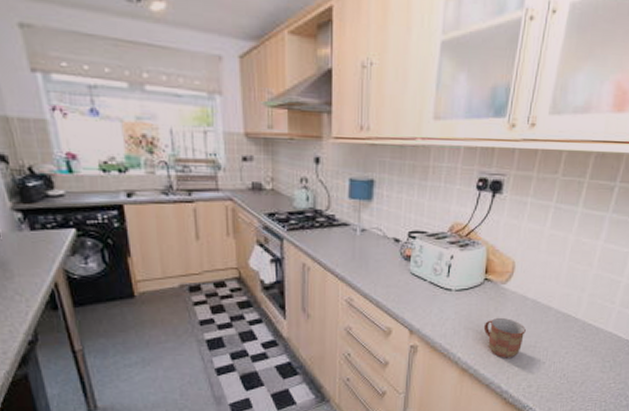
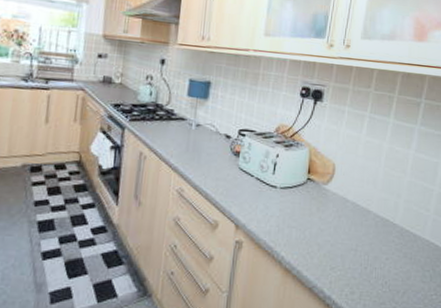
mug: present [483,318,526,358] -> none [306,218,347,261]

